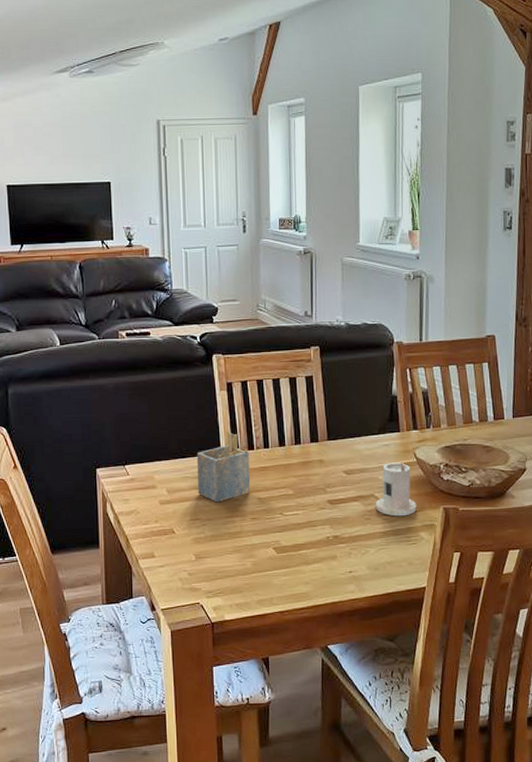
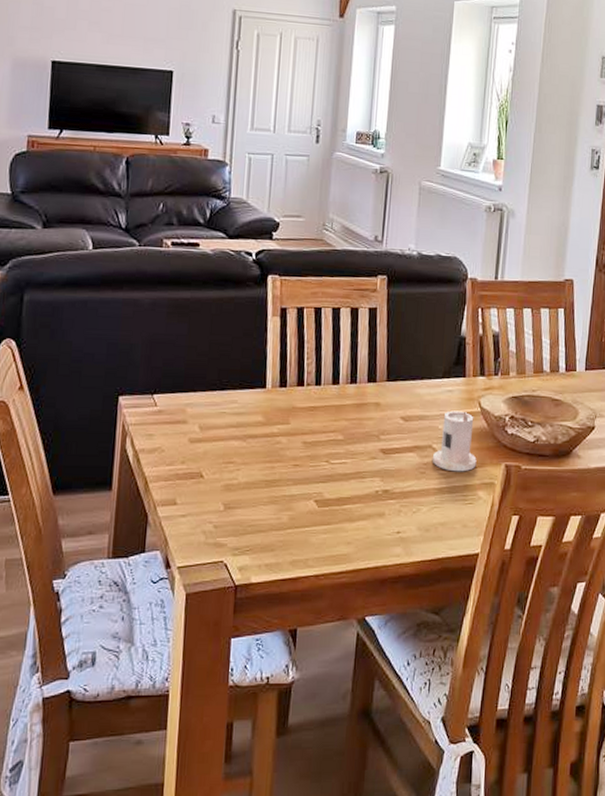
napkin holder: present [196,431,251,503] -> none [236,363,299,444]

